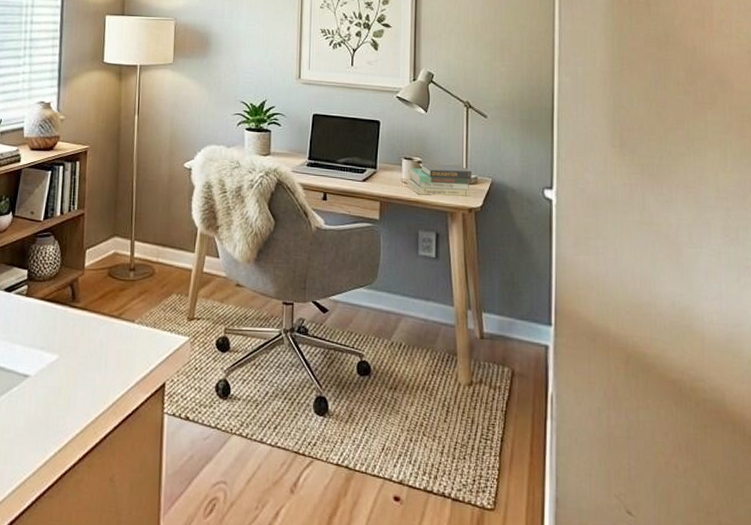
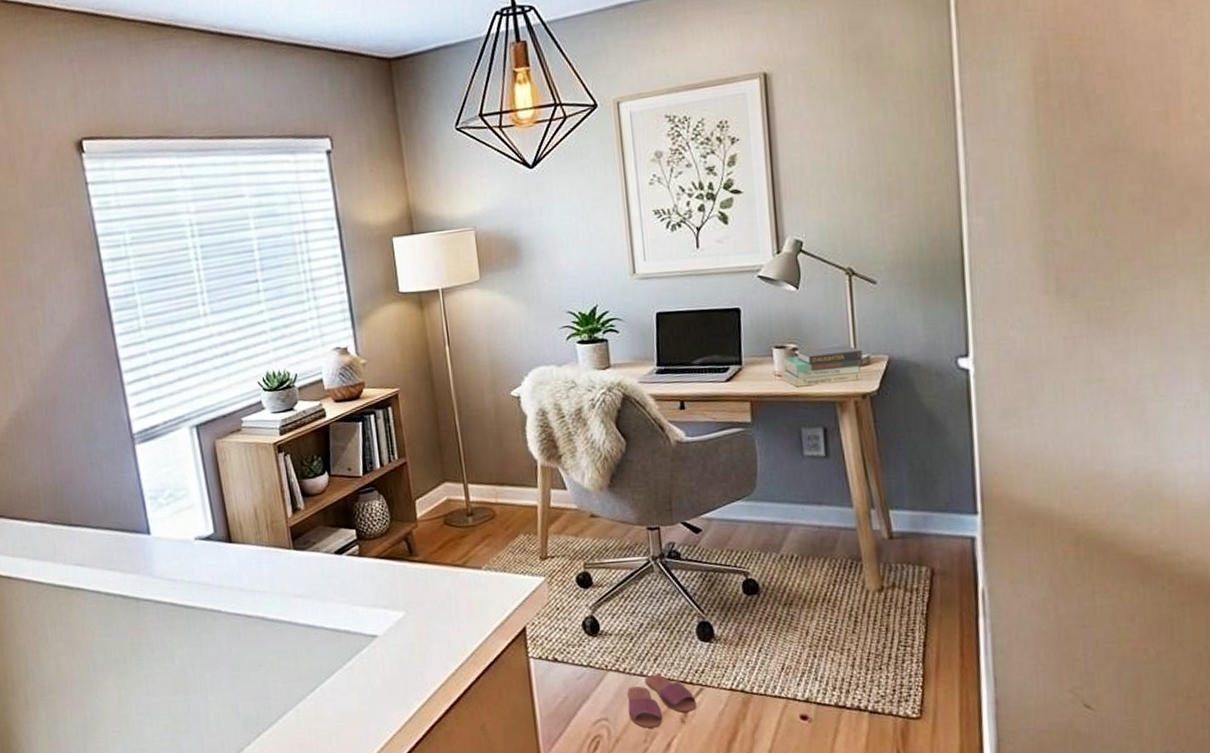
slippers: none [246,442,306,496] -> present [627,674,697,728]

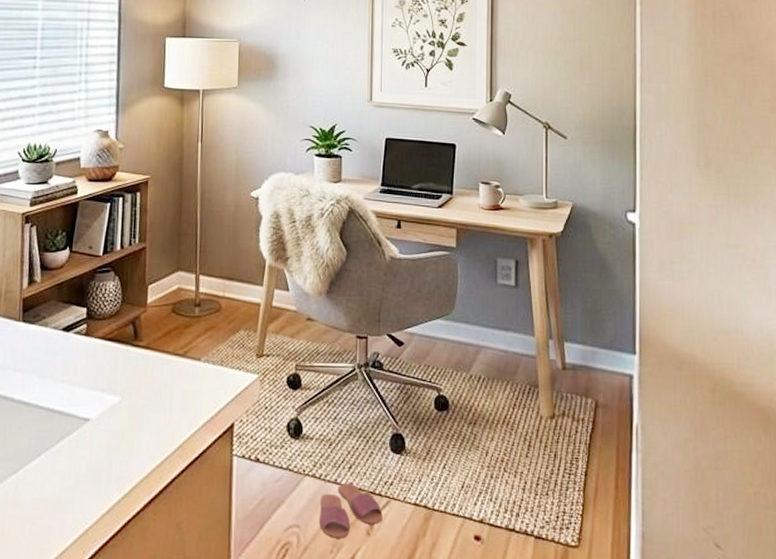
books: present [780,345,864,387] -> none [484,188,553,222]

